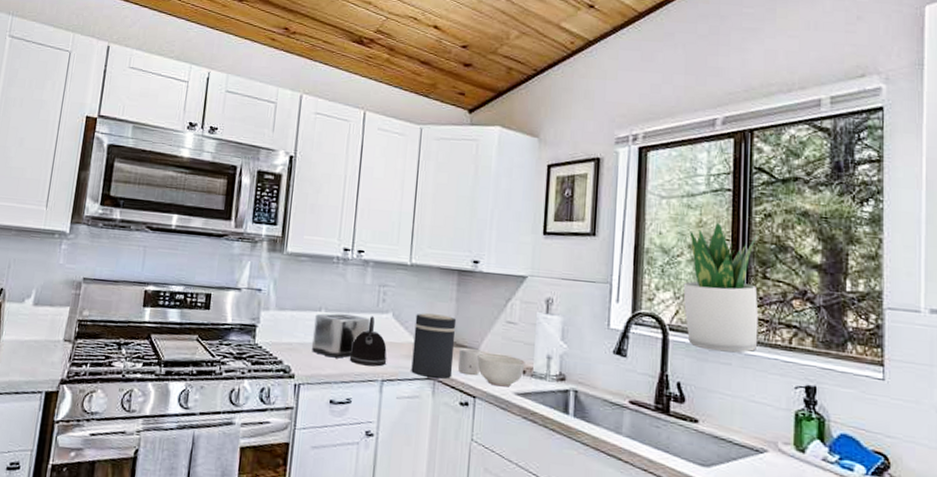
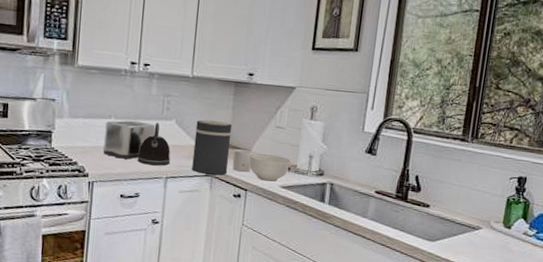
planter: present [683,222,759,353] -> none [427,39,498,151]

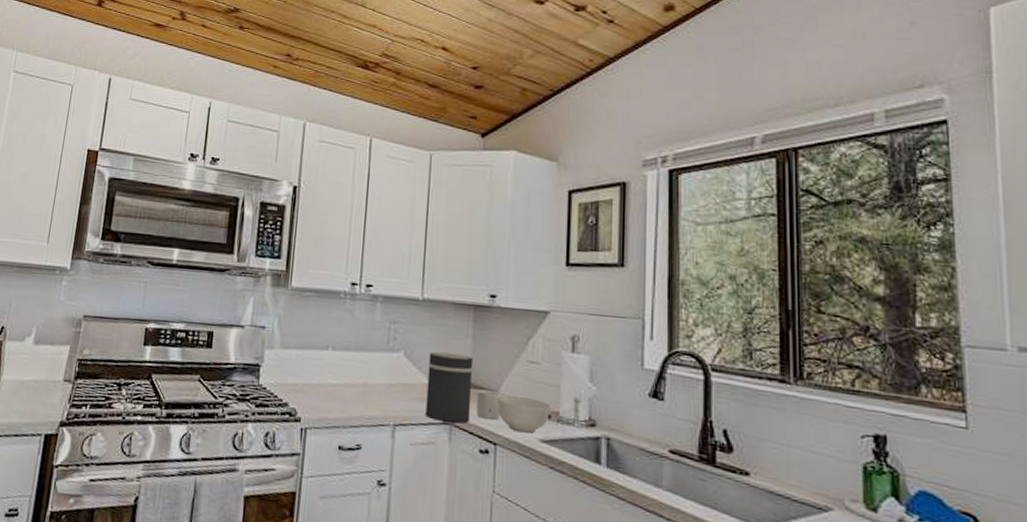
toaster: present [103,120,156,159] -> none [318,351,380,401]
kettle: present [137,122,171,166] -> none [359,355,399,410]

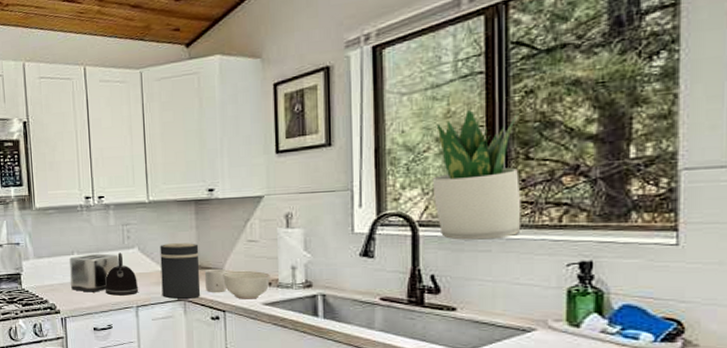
toaster: none [318,351,380,401] -> present [69,253,119,292]
kettle: none [359,355,399,410] -> present [104,252,139,296]
planter: none [725,250,815,397] -> present [432,109,522,240]

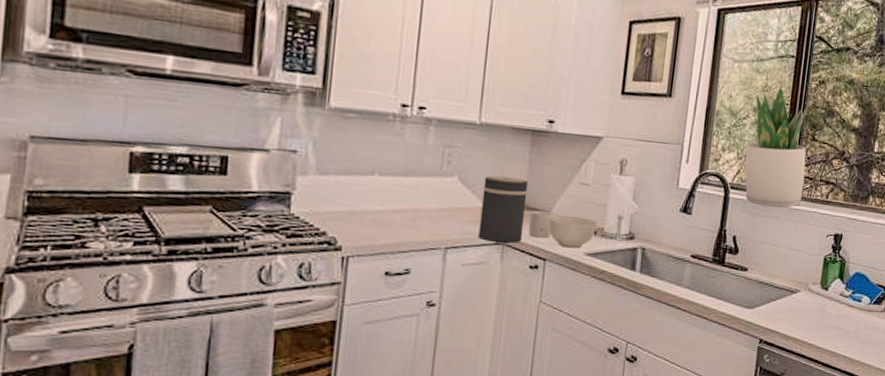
toaster: present [69,253,119,292] -> none [362,177,433,227]
kettle: present [104,252,139,296] -> none [408,180,452,234]

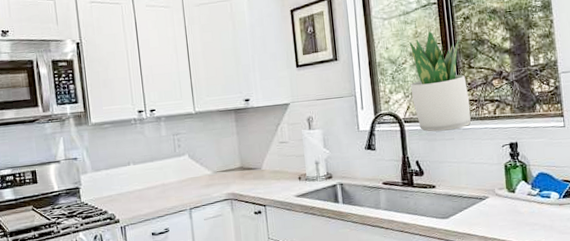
cylinder: present [478,176,529,243] -> none [207,147,245,199]
mug: present [528,210,558,238] -> none [246,168,268,190]
bowl: present [548,215,597,248] -> none [261,168,300,194]

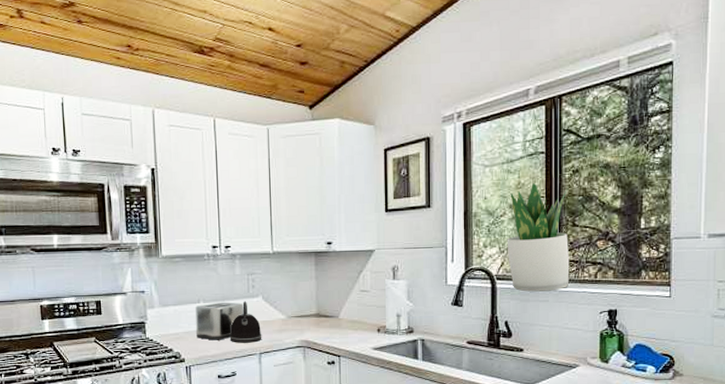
toaster: none [125,162,172,200] -> present [194,302,244,340]
kettle: none [160,160,191,201] -> present [229,301,262,343]

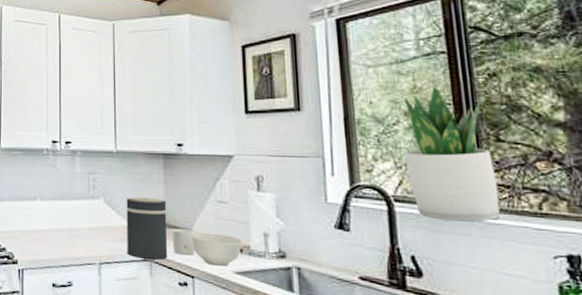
toaster: present [194,302,244,340] -> none [30,201,83,244]
kettle: present [229,301,262,343] -> none [67,202,103,251]
cylinder: none [282,292,319,345] -> present [126,197,168,260]
mug: none [322,316,346,339] -> present [172,228,200,255]
bowl: none [339,319,379,345] -> present [192,233,242,266]

